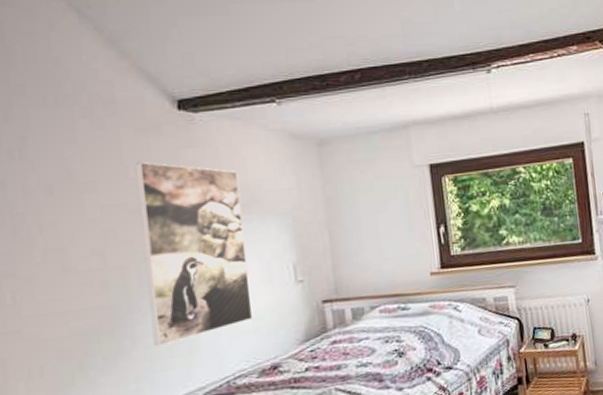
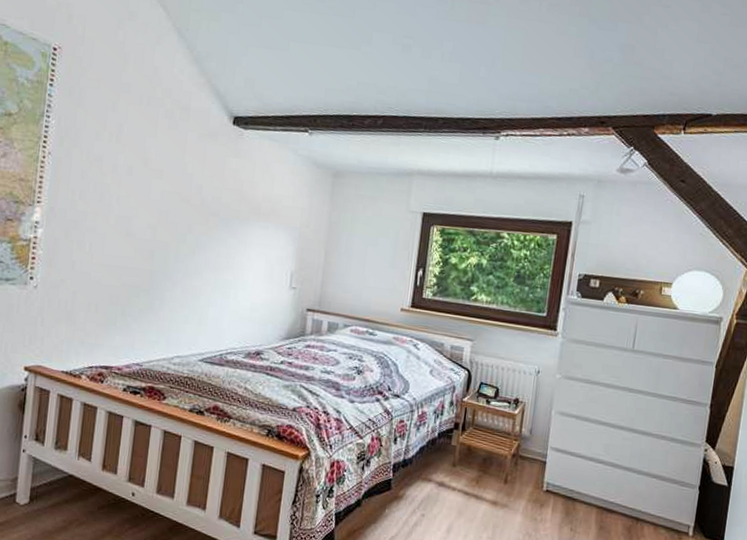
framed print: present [134,161,253,347] -> none [175,161,266,312]

